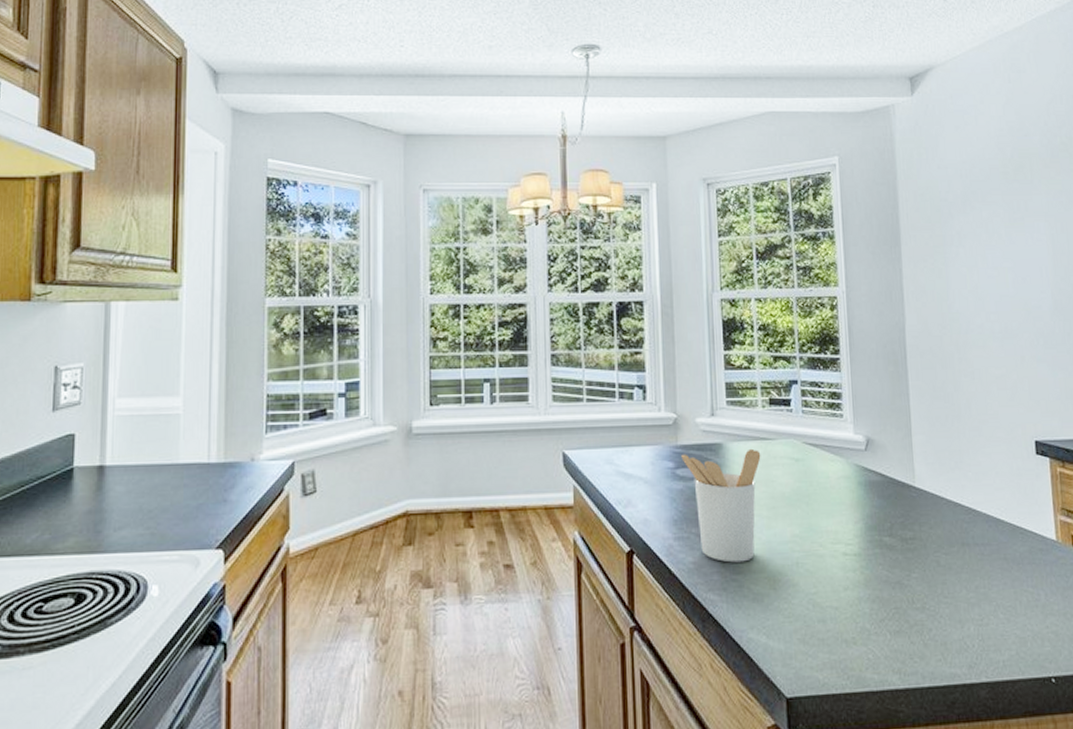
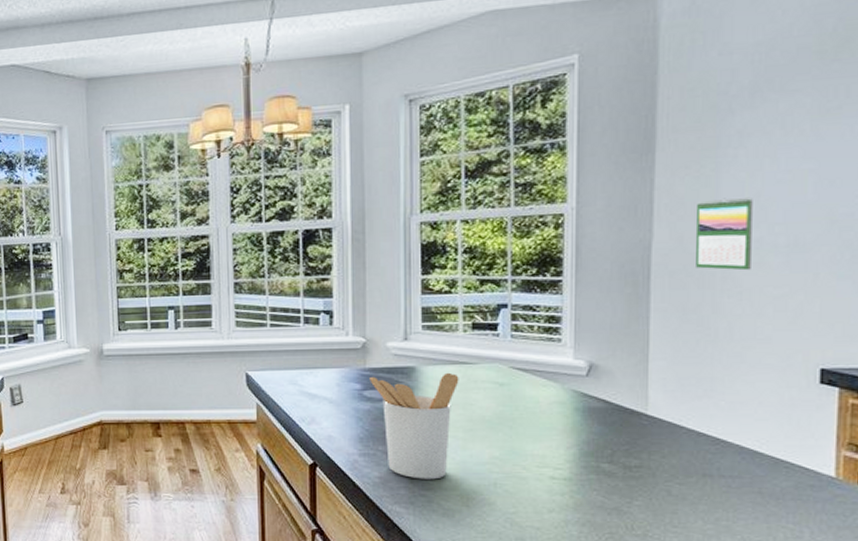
calendar: none [934,288,978,353] -> present [695,198,753,271]

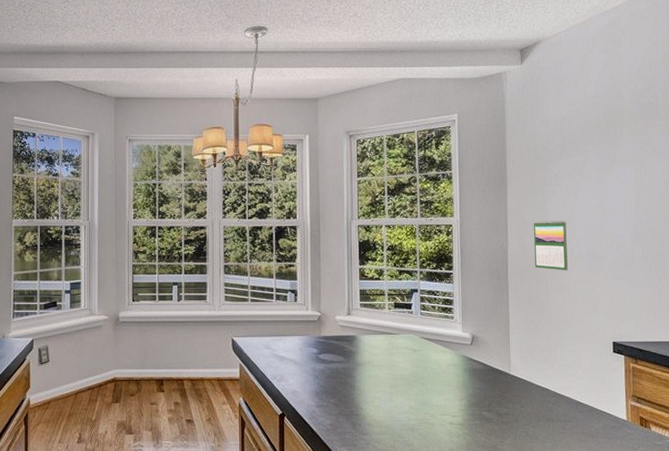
utensil holder: present [369,372,459,480] -> none [323,340,386,426]

